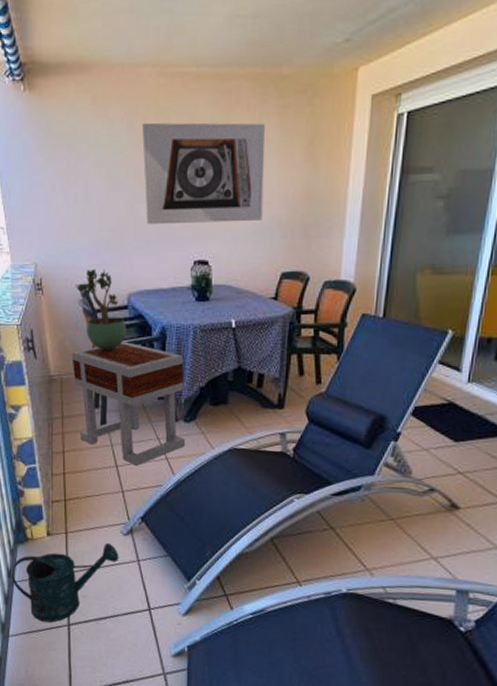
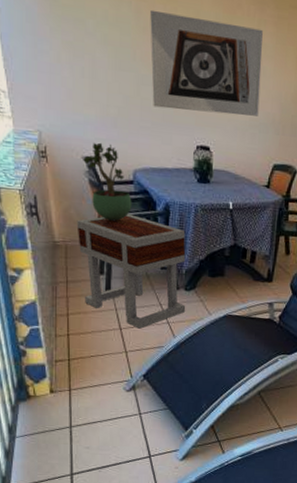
watering can: present [11,543,119,623] -> none [12,399,122,473]

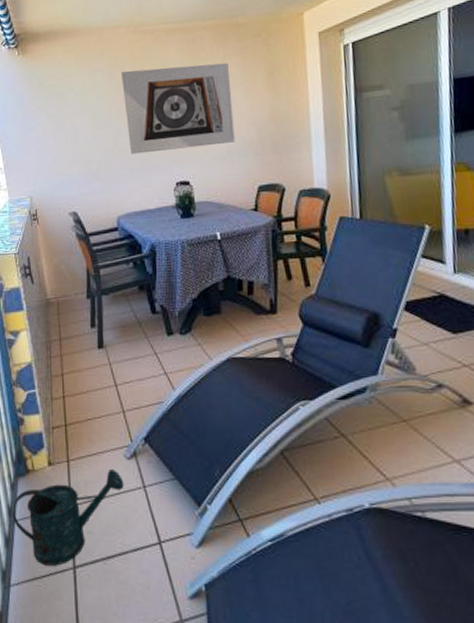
watering can: none [12,399,122,473] -> present [12,470,124,566]
side table: present [76,214,186,329] -> none [67,261,183,383]
potted plant: present [83,142,132,221] -> none [70,196,118,271]

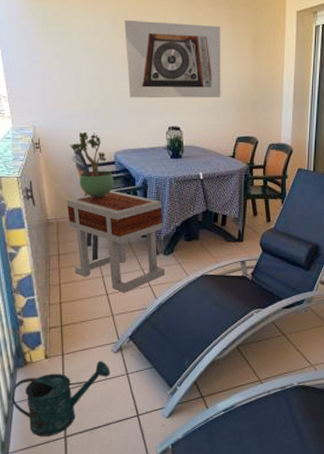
side table: none [67,261,183,383] -> present [66,191,166,293]
potted plant: none [70,196,118,271] -> present [71,131,114,198]

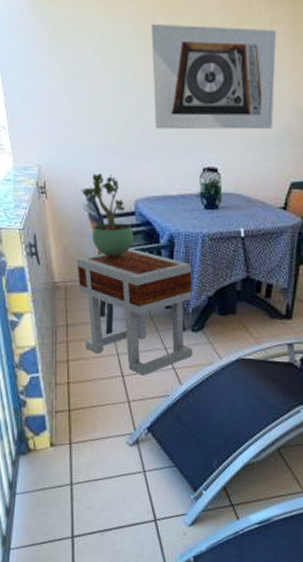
watering can: present [11,361,111,437] -> none [13,454,125,535]

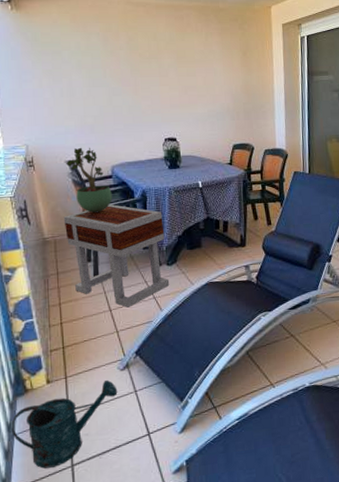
watering can: none [13,454,125,535] -> present [11,380,118,469]
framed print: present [151,23,276,130] -> none [115,37,215,112]

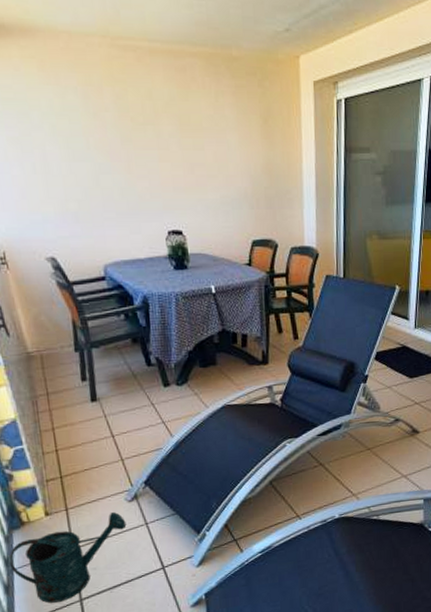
side table: present [63,204,170,308] -> none [49,312,181,433]
potted plant: present [66,147,112,213] -> none [47,240,107,322]

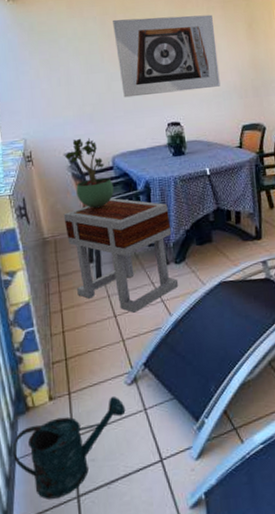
potted plant: none [47,240,107,322] -> present [65,137,114,208]
side table: none [49,312,181,433] -> present [63,198,179,313]
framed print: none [99,93,229,196] -> present [113,14,221,98]

